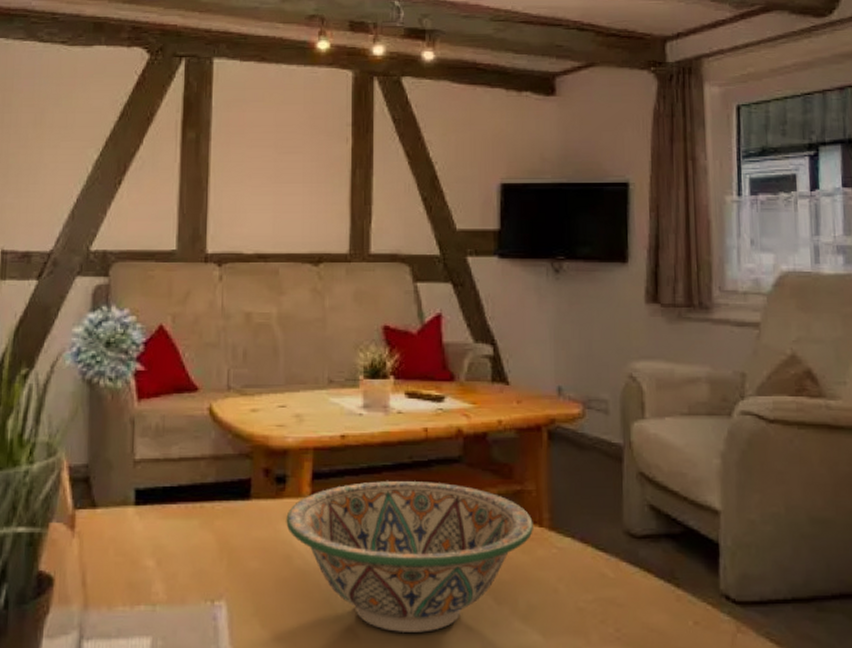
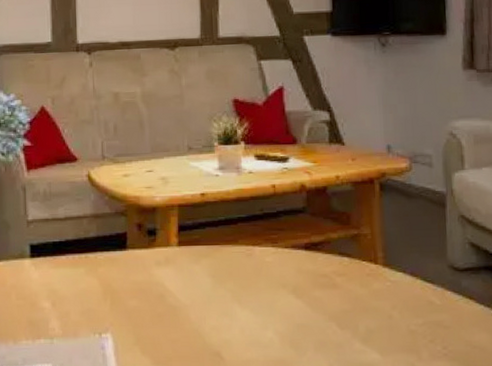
decorative bowl: present [286,481,533,633] -> none [158,229,370,355]

